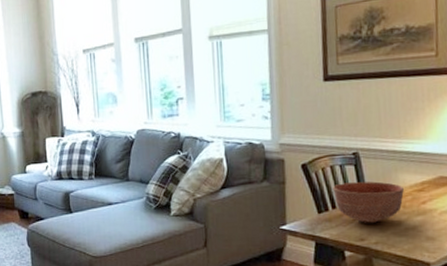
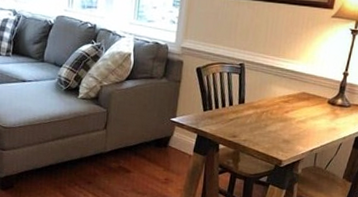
bowl: present [333,181,404,223] -> none [218,88,274,124]

